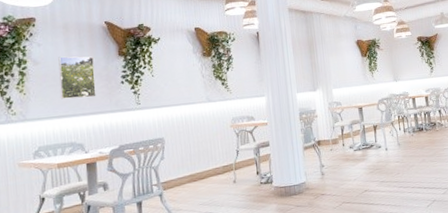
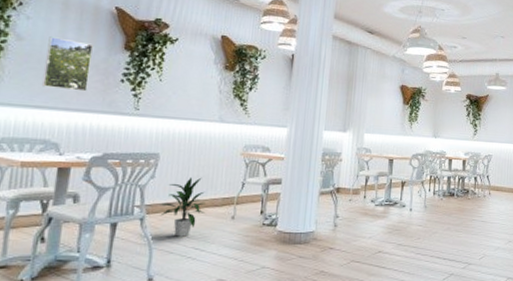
indoor plant: none [173,152,211,205] -> present [160,177,206,237]

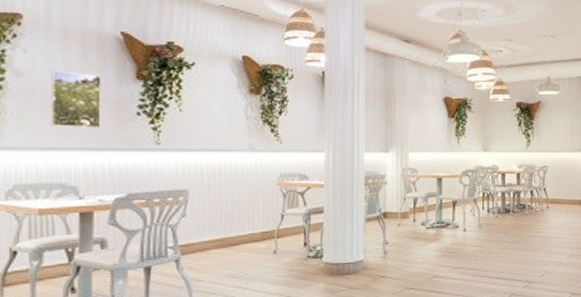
indoor plant: present [160,177,206,237] -> none [195,212,245,276]

